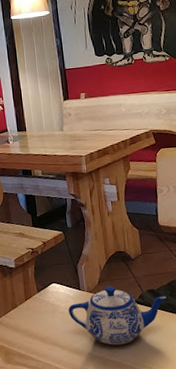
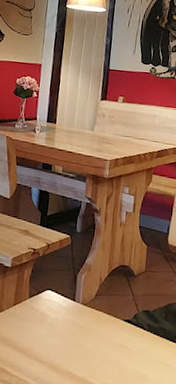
teapot: present [68,286,168,346] -> none [57,301,162,367]

